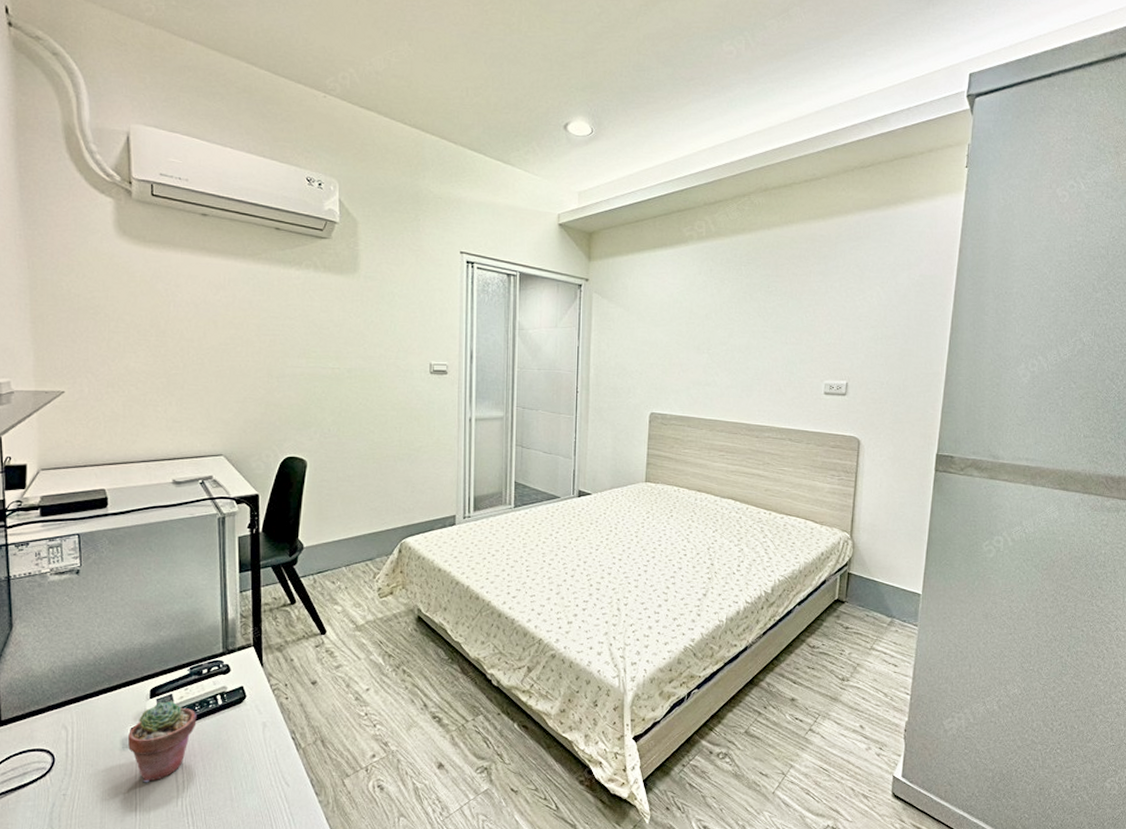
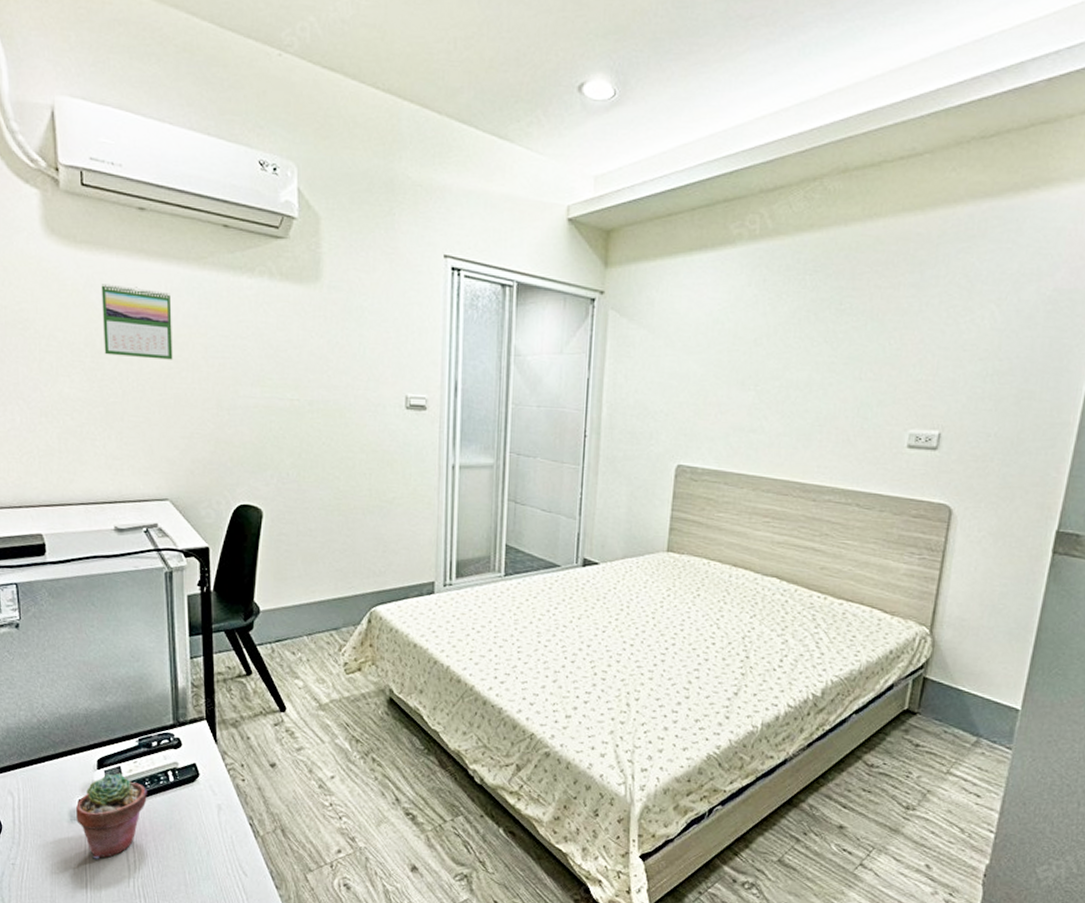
calendar: none [166,275,230,337] -> present [101,284,173,360]

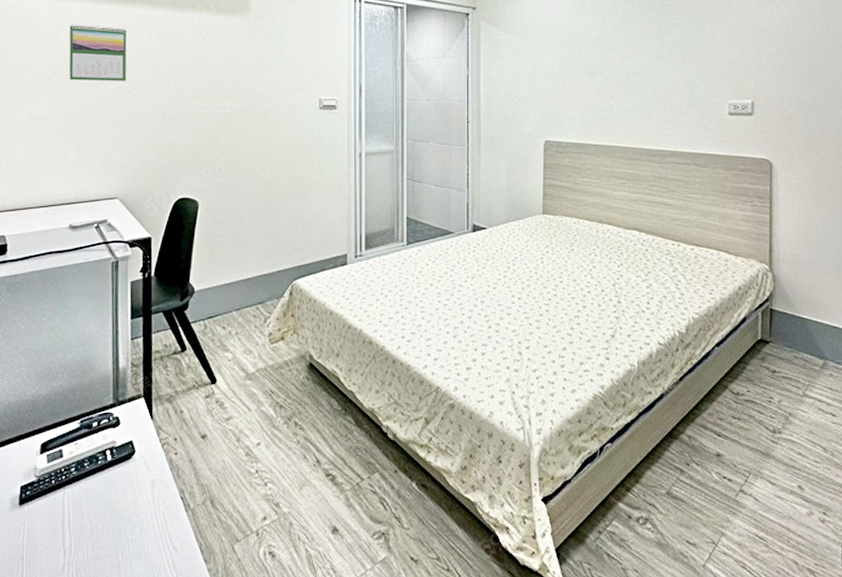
potted succulent: present [76,772,147,859] -> none [17,455,86,547]

